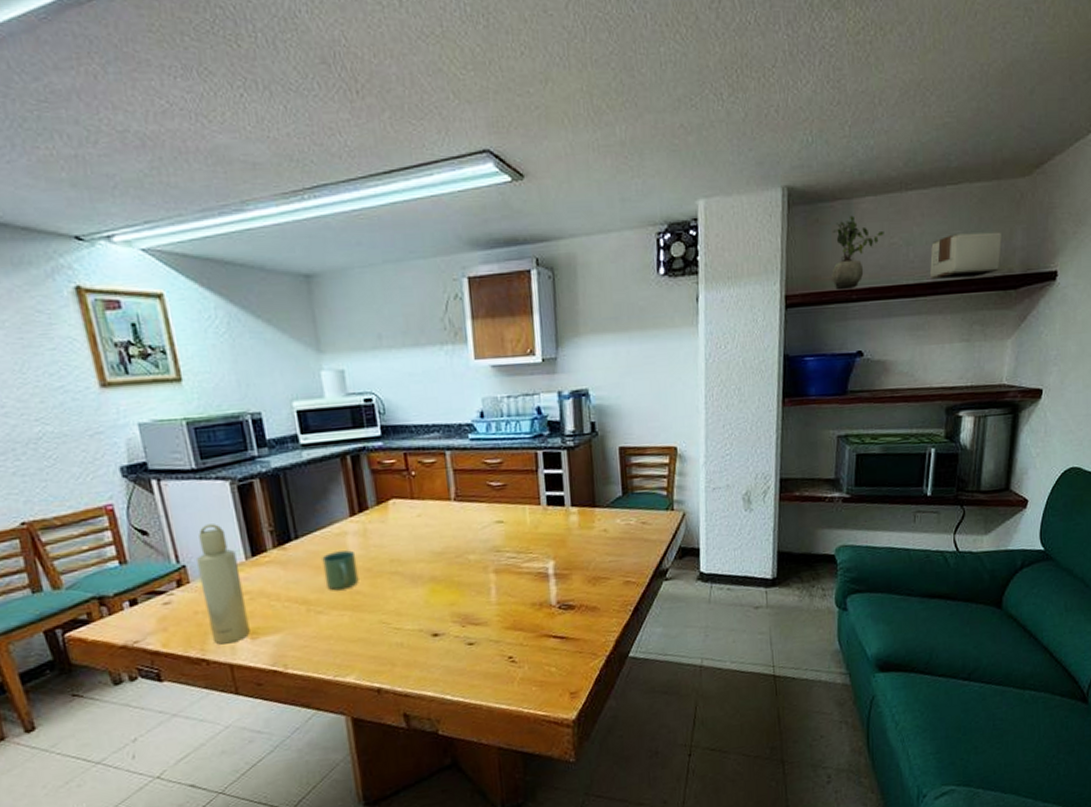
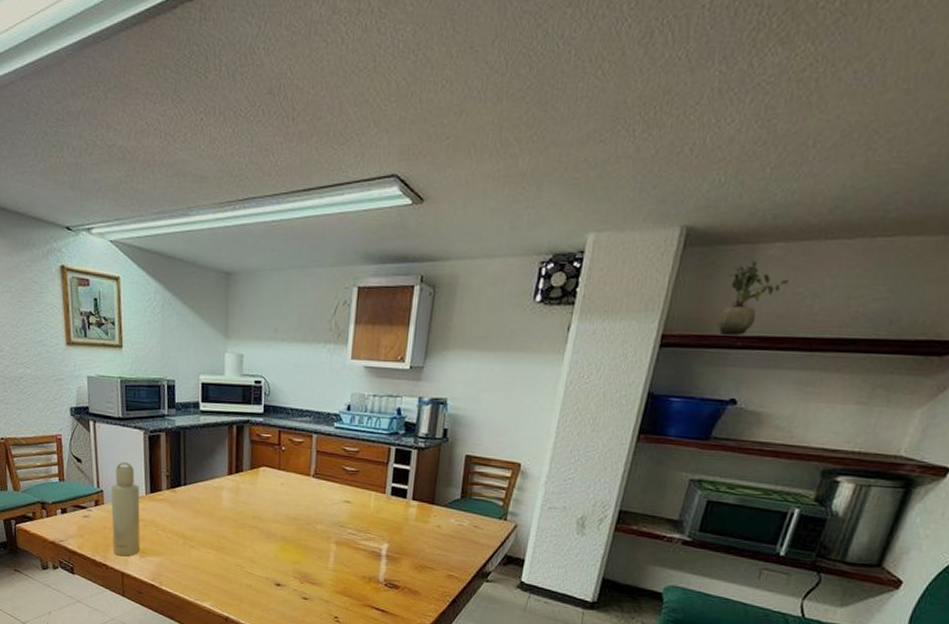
cup: present [322,550,359,590] -> none [200,501,227,532]
box: present [930,232,1002,280] -> none [834,290,936,338]

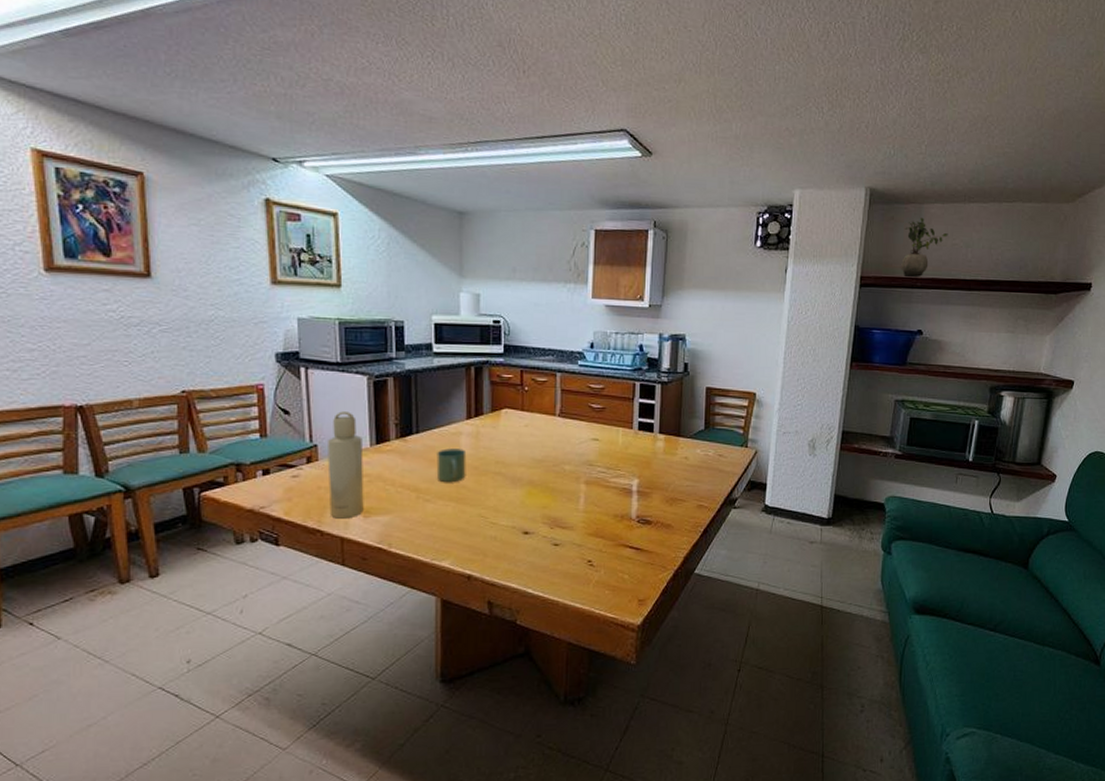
cup: none [200,501,227,532] -> present [436,448,467,482]

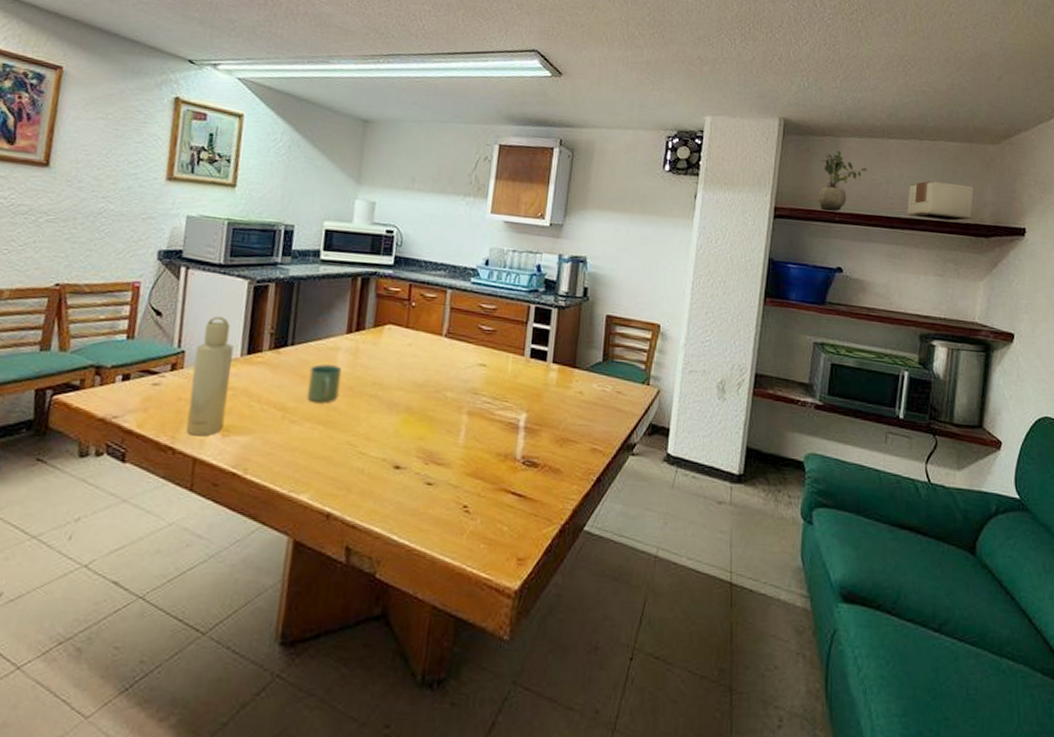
box: none [984,242,1047,280] -> present [908,181,974,221]

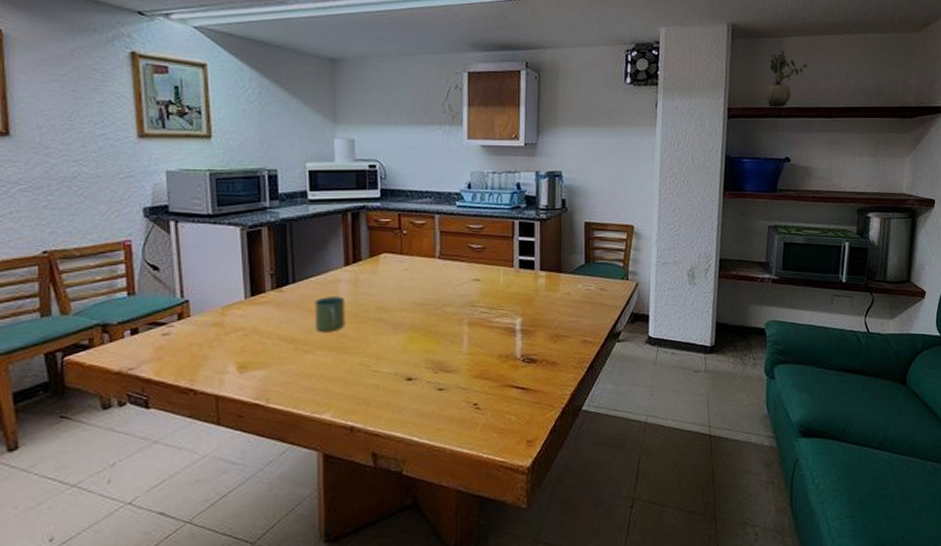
bottle: present [185,316,234,437] -> none [200,264,239,376]
box: present [908,181,974,221] -> none [844,71,900,106]

